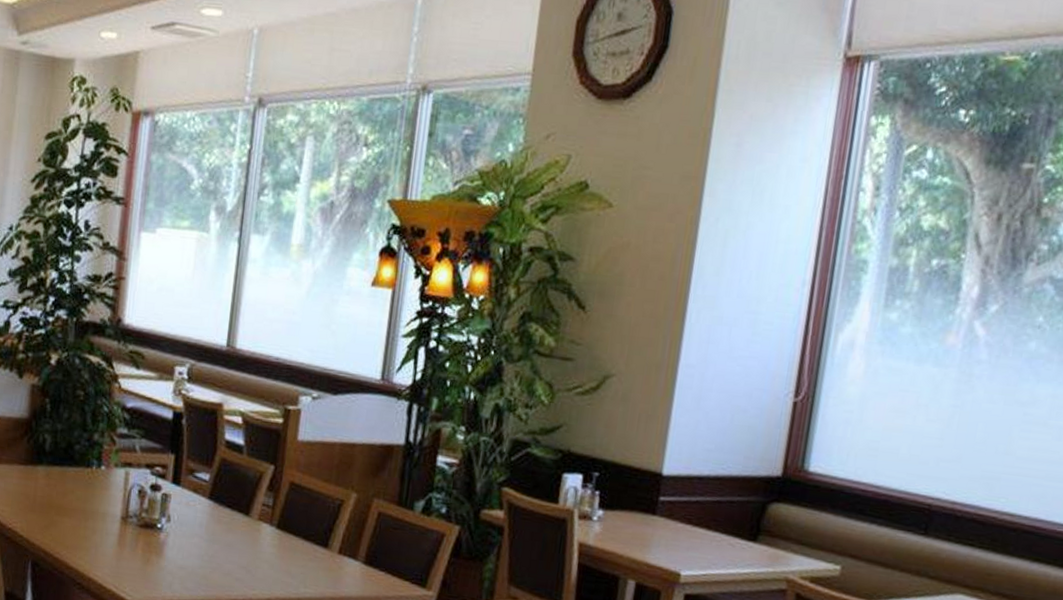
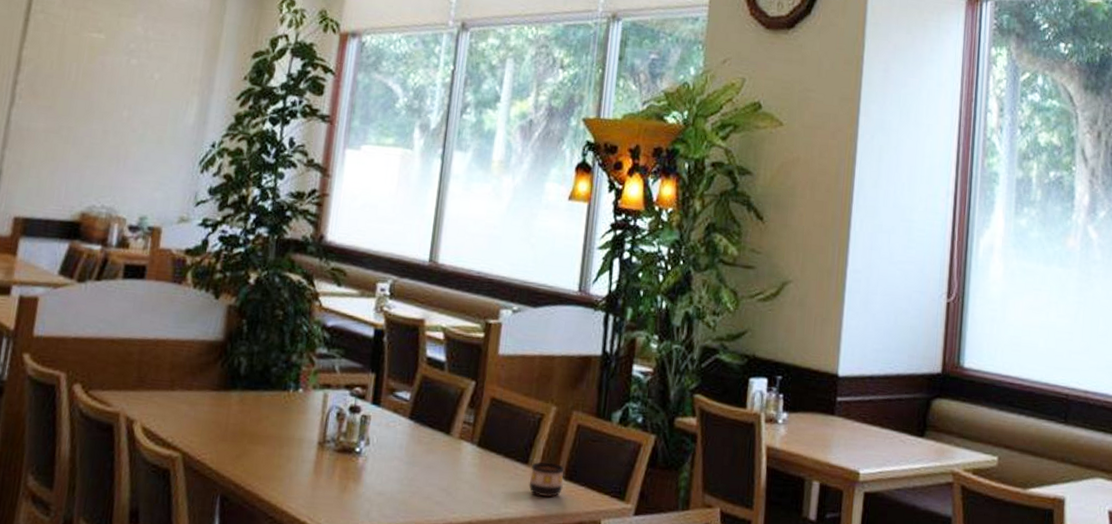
cup: none [328,546,365,581] -> present [529,462,565,498]

